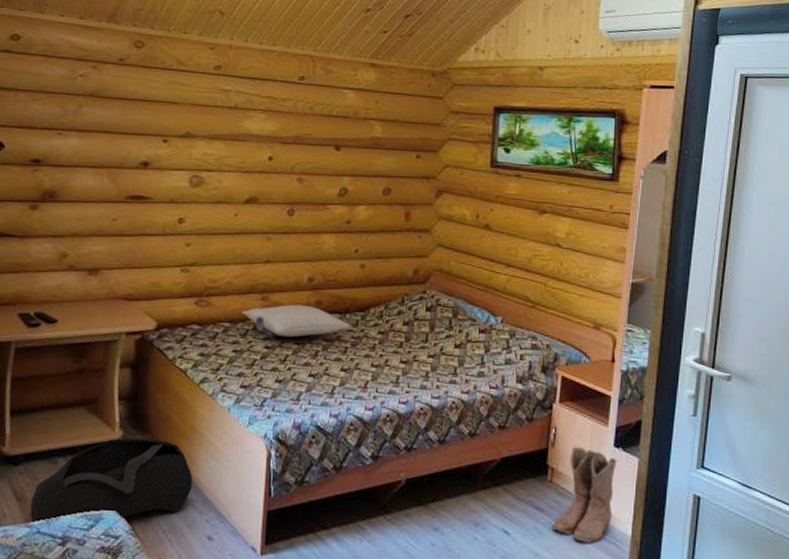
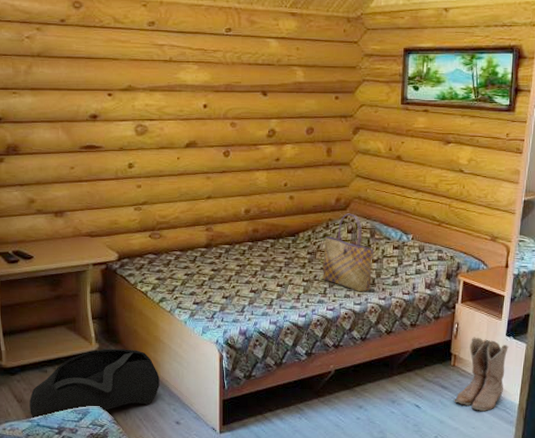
pillow: present [242,304,351,337] -> none [190,233,284,261]
tote bag: none [395,287,456,384] -> present [322,213,374,292]

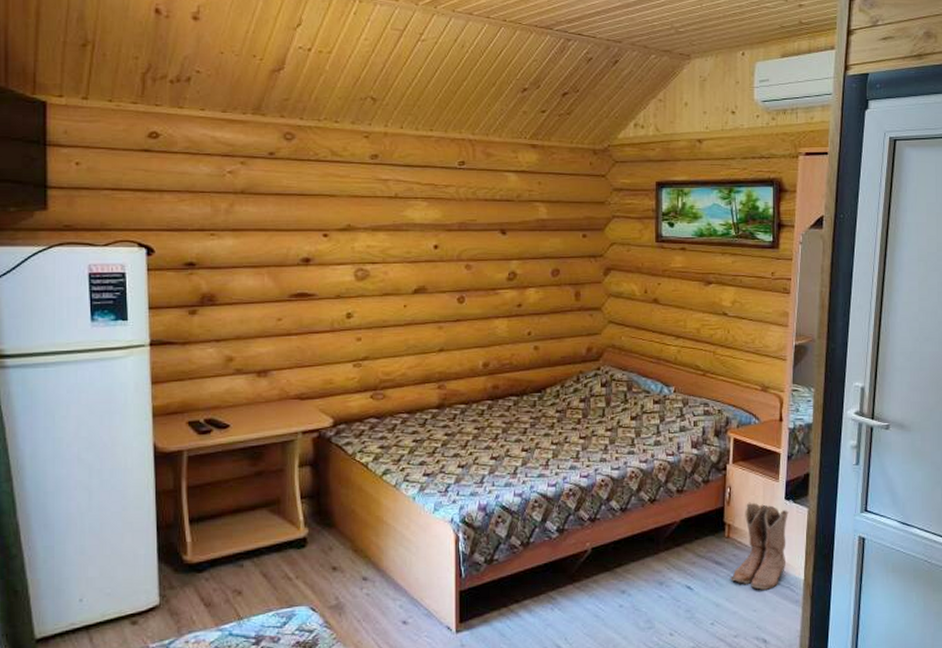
bag: present [29,349,160,419] -> none [220,533,383,627]
tote bag: present [322,213,374,292] -> none [574,364,632,455]

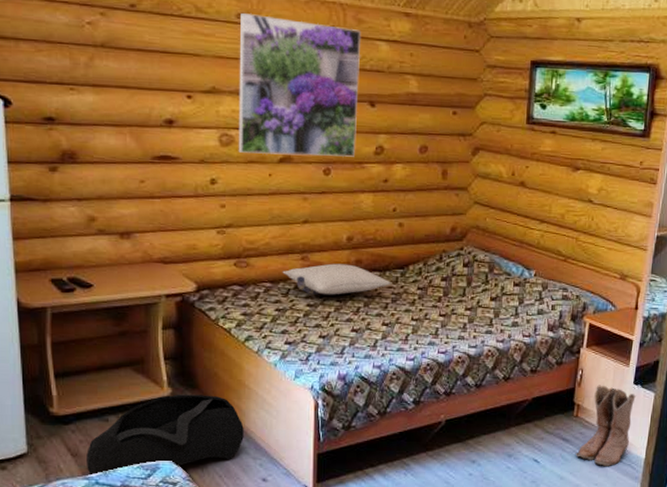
bag: none [220,533,383,627] -> present [86,394,244,476]
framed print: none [373,155,491,287] -> present [238,13,361,157]
pillow: none [419,390,529,423] -> present [282,263,391,295]

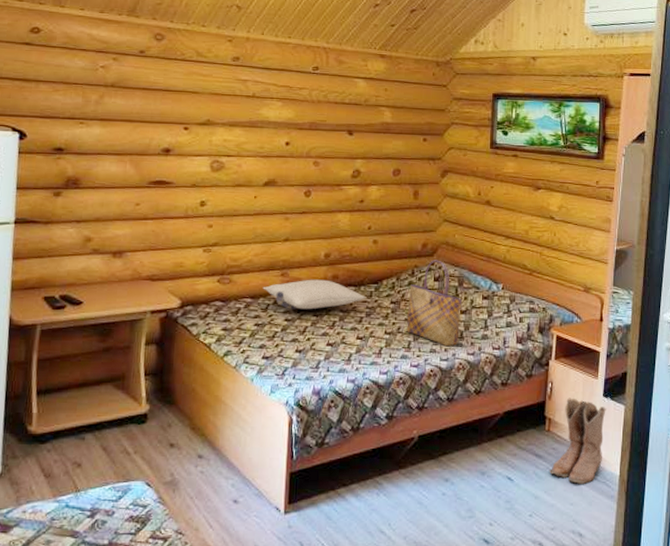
bag: present [86,394,244,476] -> none [58,411,218,498]
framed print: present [238,13,361,157] -> none [227,57,341,180]
tote bag: none [434,244,492,334] -> present [407,260,462,347]

